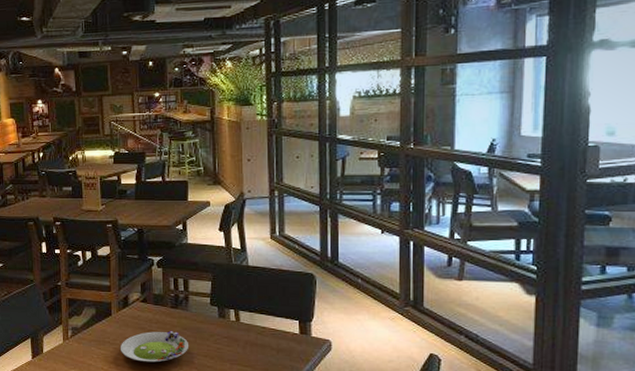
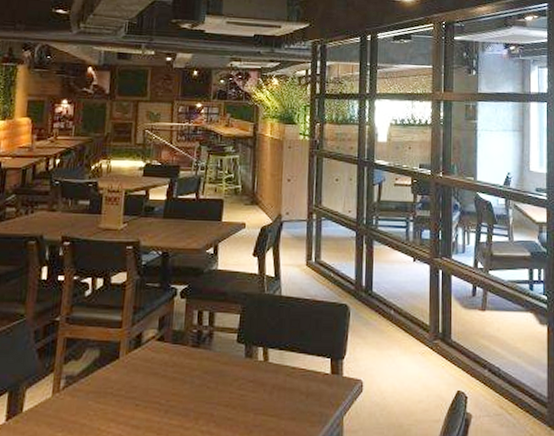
salad plate: present [121,330,188,363] -> none [125,375,208,417]

